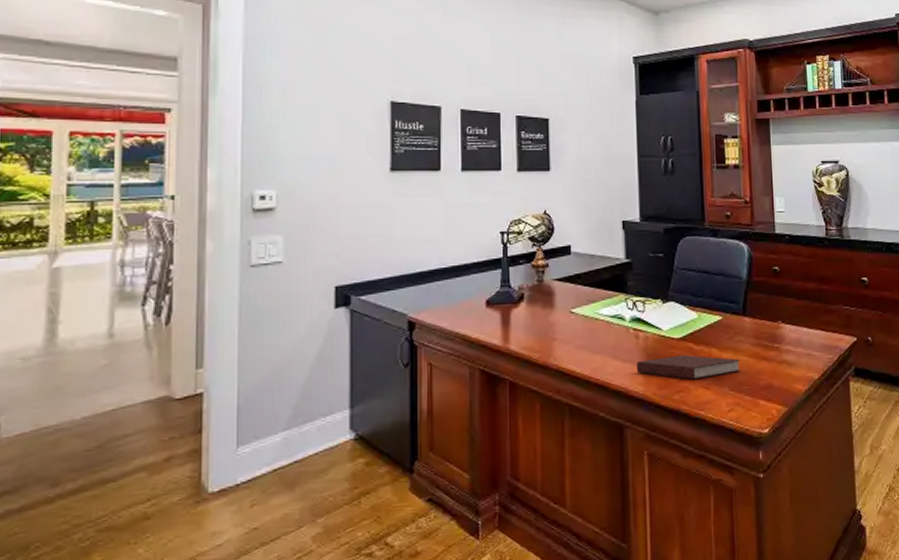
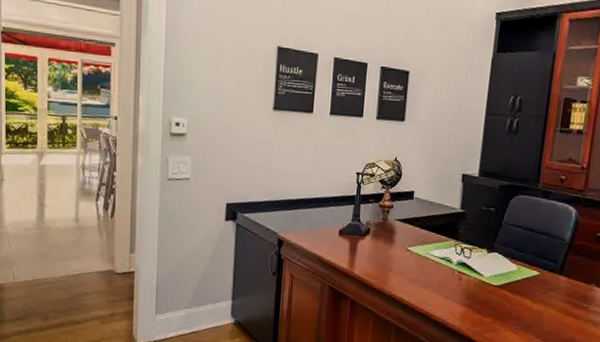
notebook: present [636,354,741,380] -> none [455,299,550,324]

